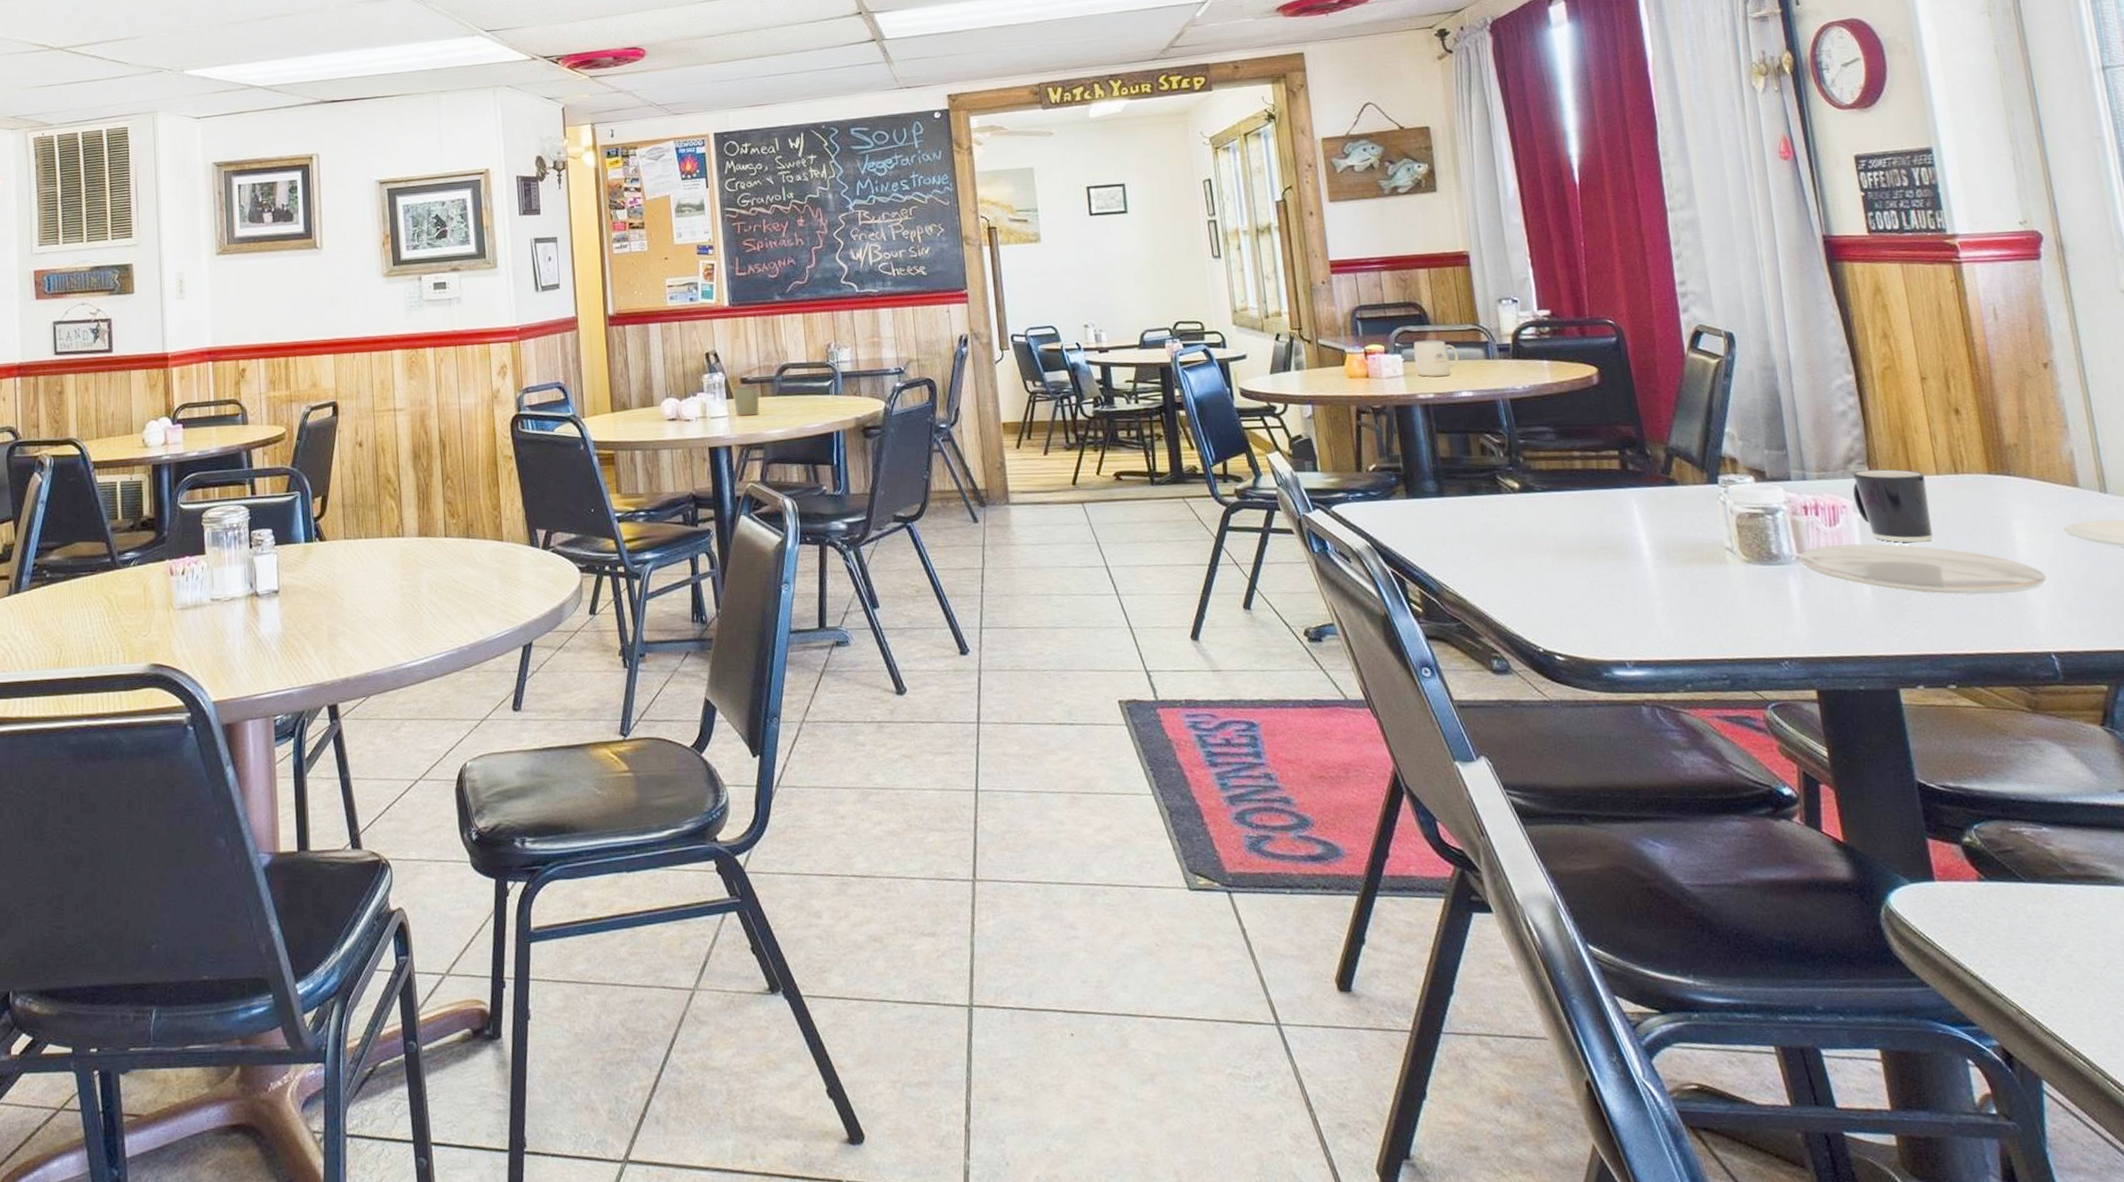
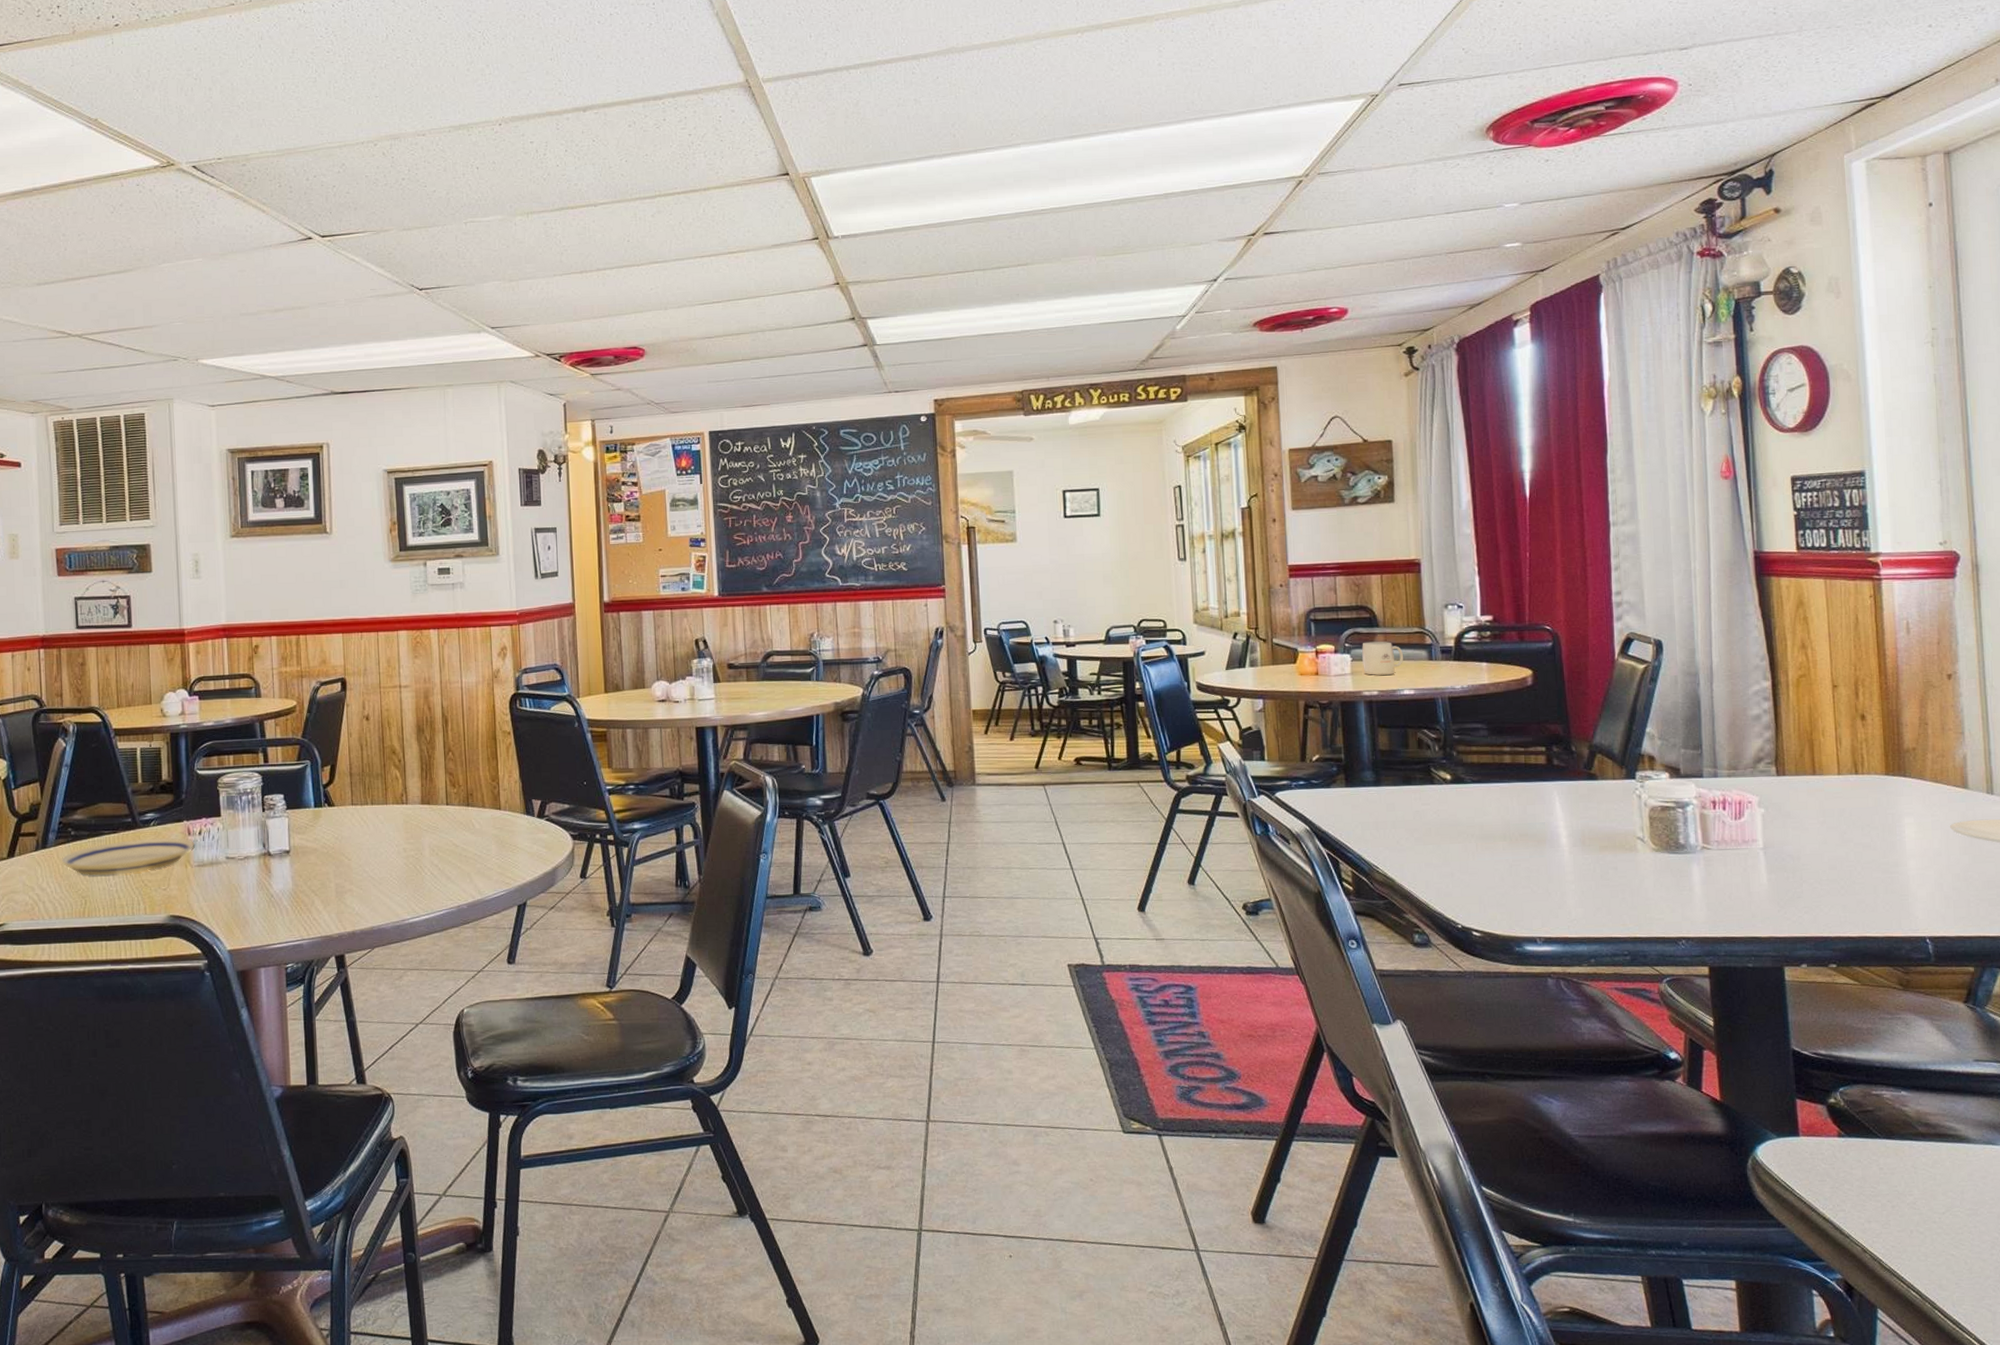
plate: none [35,579,177,622] -> present [61,838,194,876]
mug: present [733,387,760,416] -> none [720,672,745,699]
plate: present [1798,543,2047,595] -> none [1703,836,1929,884]
mug: present [1853,469,1933,543] -> none [1759,769,1829,836]

